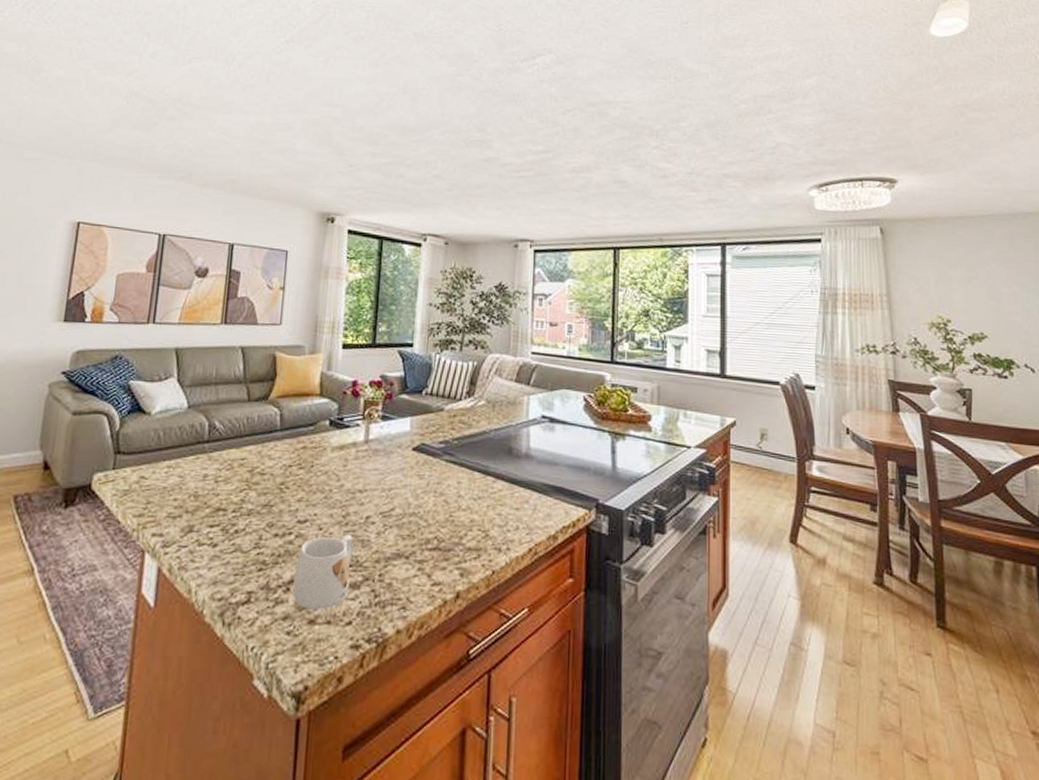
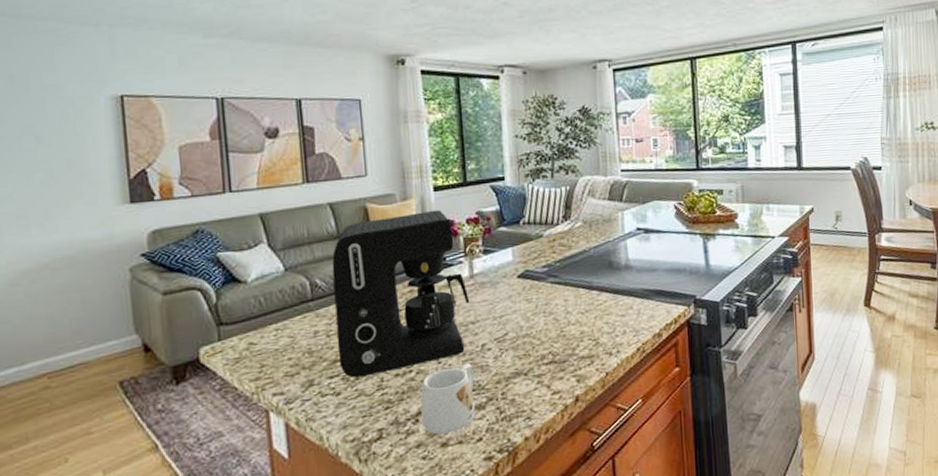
coffee maker: none [222,367,361,531] -> present [332,209,470,378]

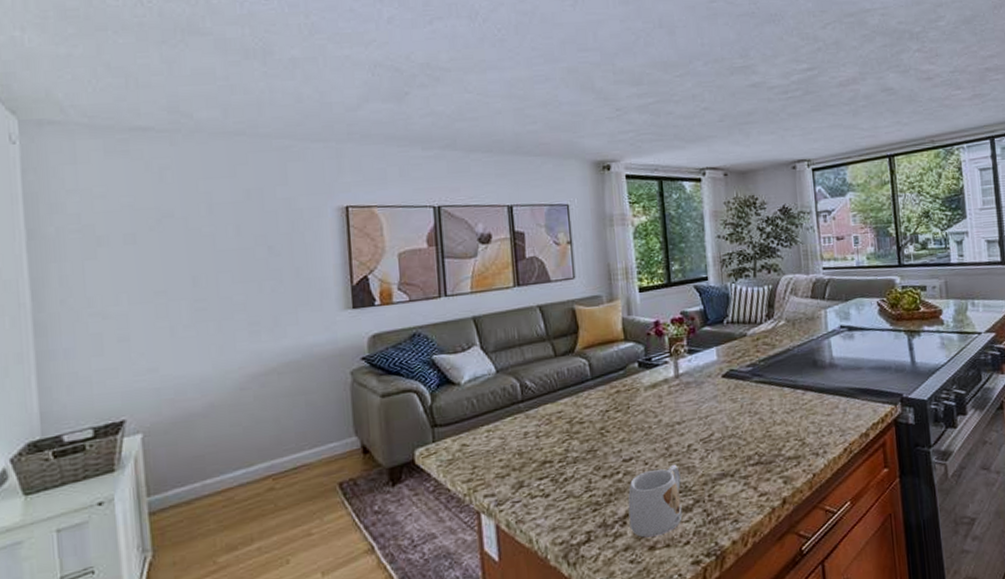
coffee maker: present [332,209,470,378] -> none [541,310,676,479]

